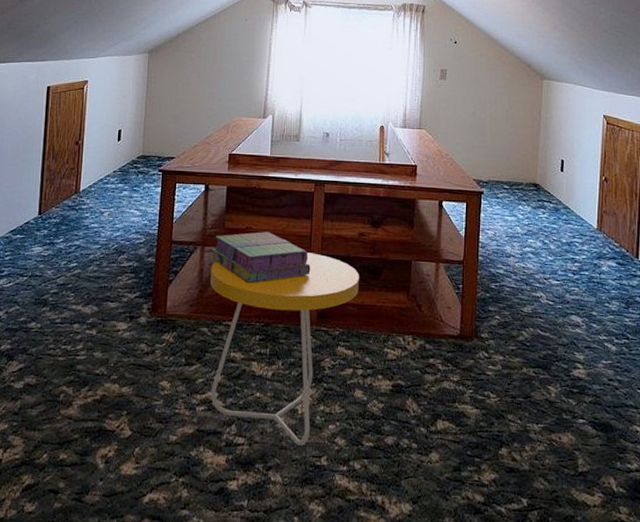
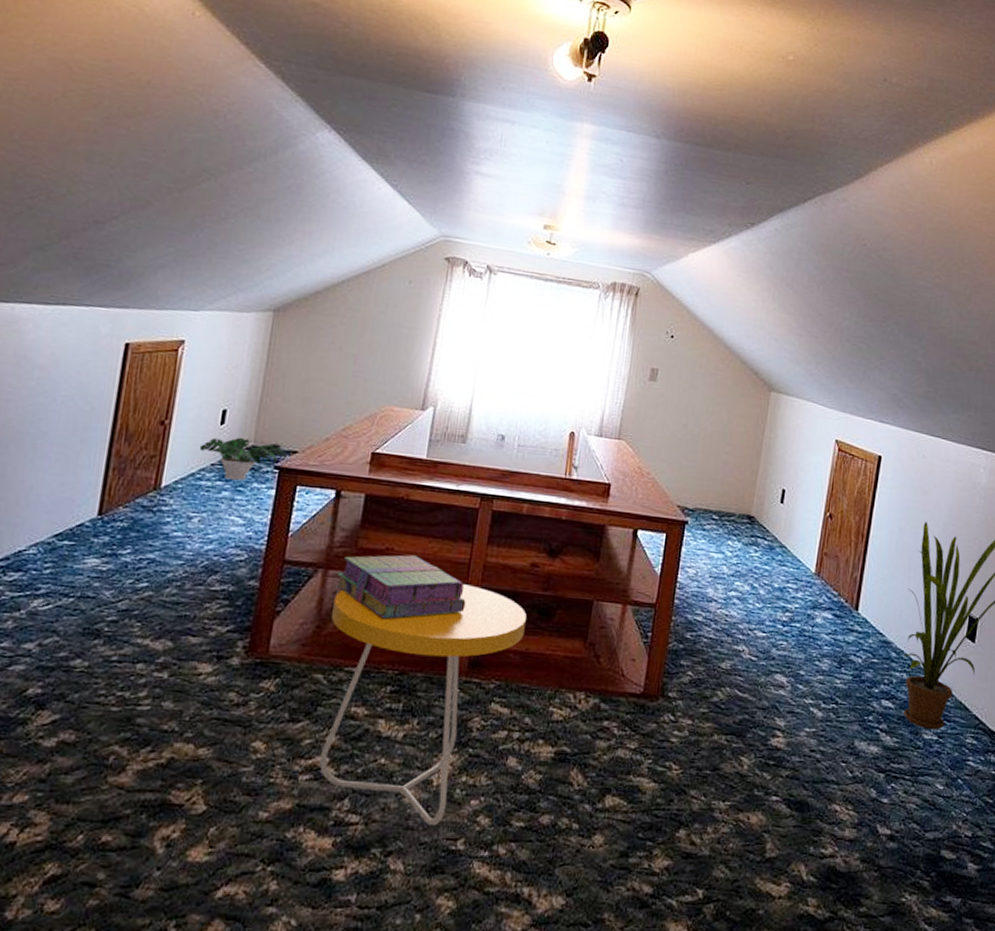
potted plant: none [104,149,168,182] -> present [199,437,289,481]

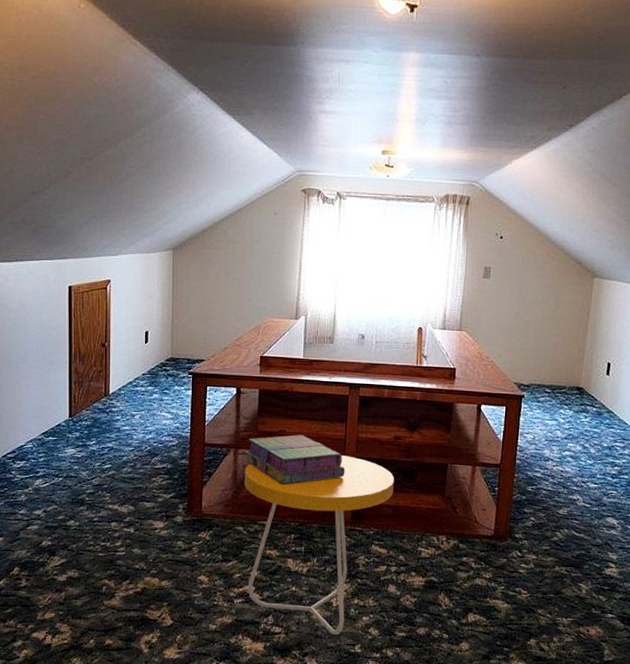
potted plant: present [199,437,289,481] -> none [132,352,198,385]

